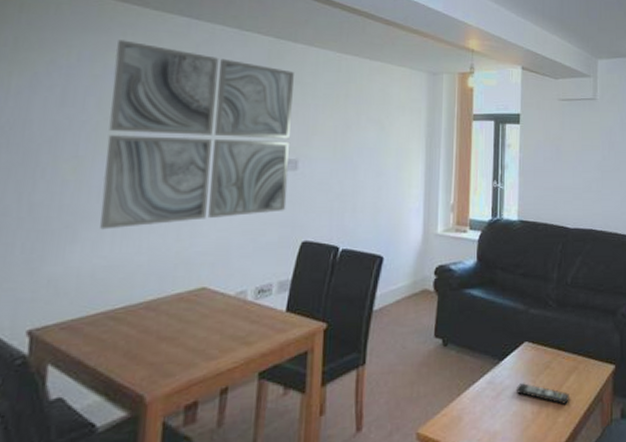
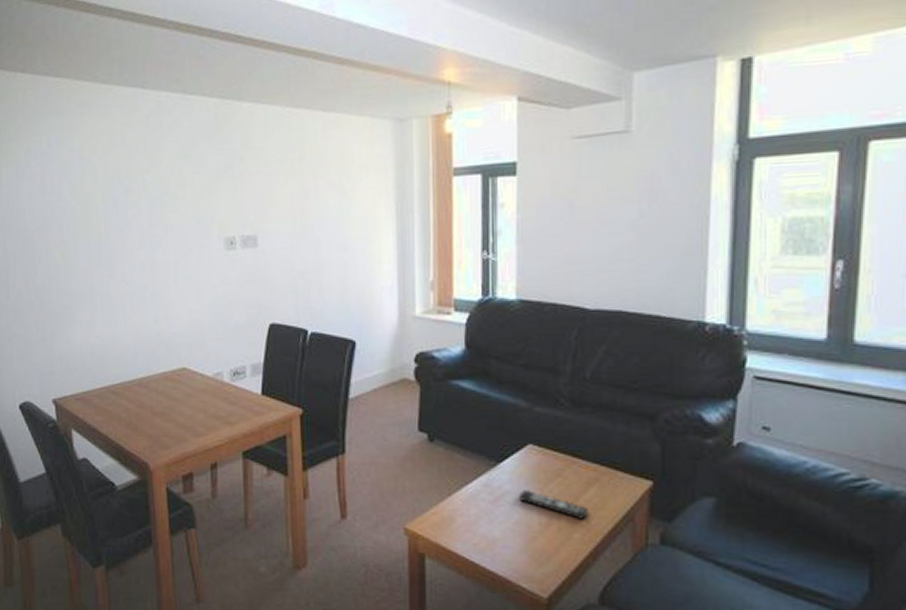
wall art: present [100,40,294,230] -> none [77,120,251,311]

